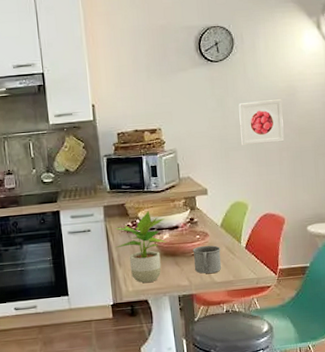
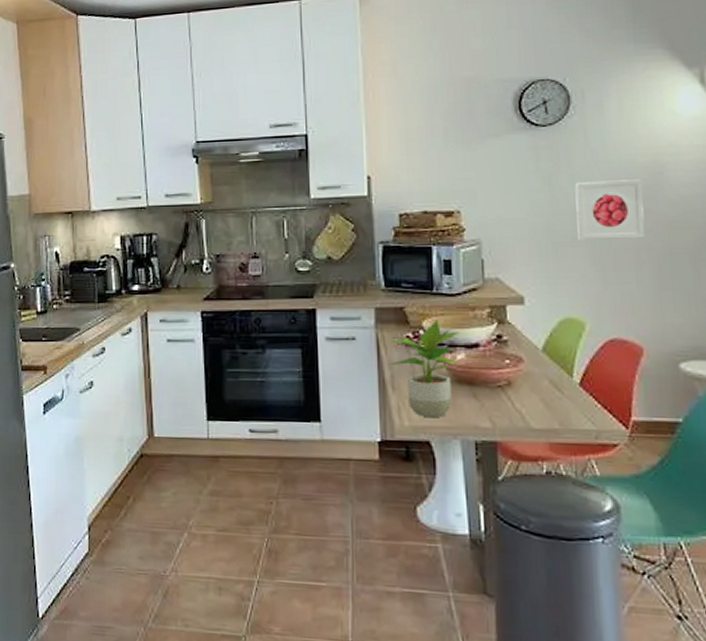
mug: present [192,245,222,274] -> none [499,374,542,415]

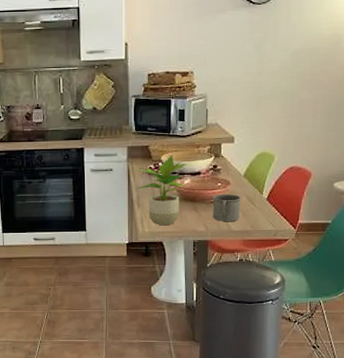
mug: none [499,374,542,415] -> present [212,193,241,221]
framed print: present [575,179,645,241] -> none [276,48,324,95]

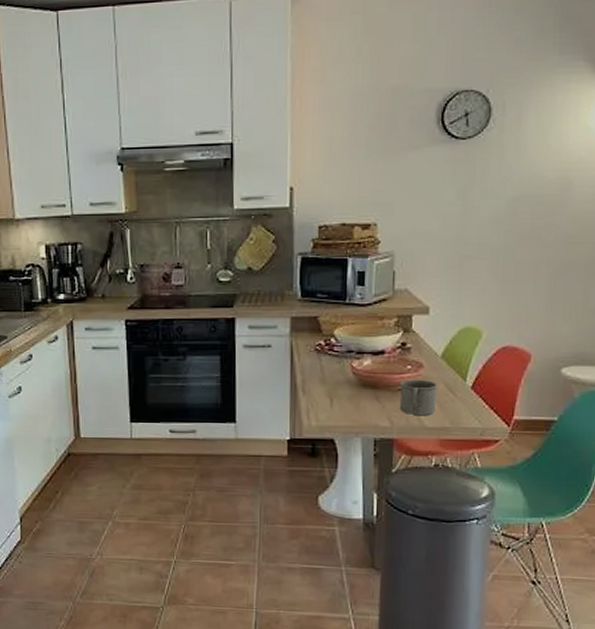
potted plant: present [135,154,188,225] -> none [299,328,369,417]

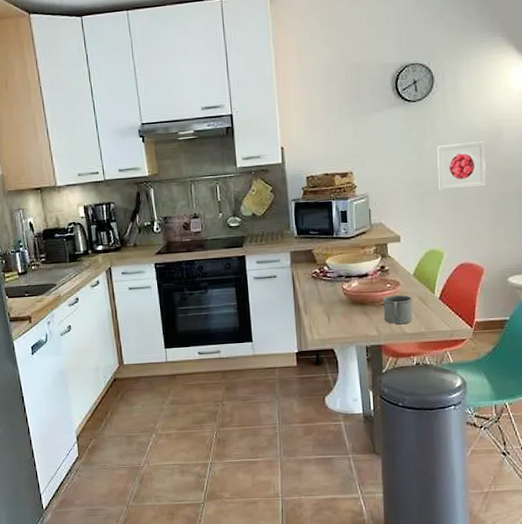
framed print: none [484,194,549,254] -> present [437,141,486,191]

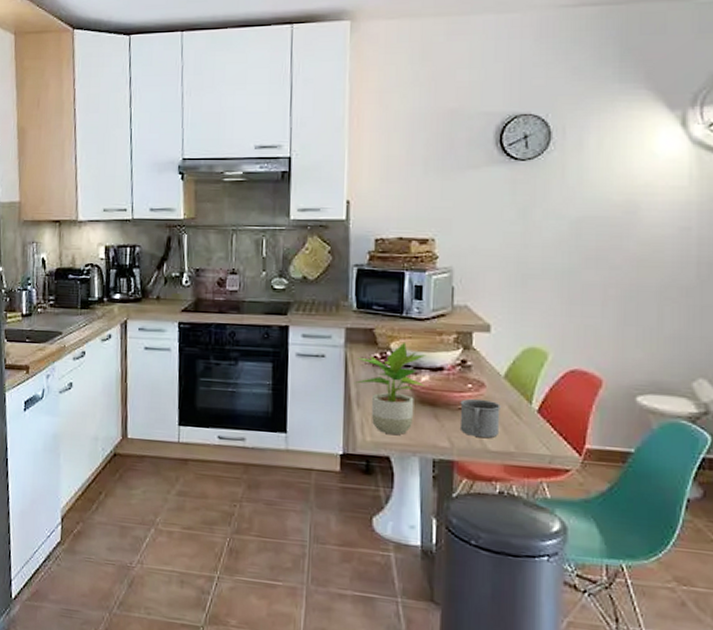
potted plant: none [301,257,356,331] -> present [354,342,427,435]
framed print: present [437,141,486,191] -> none [548,216,615,275]

